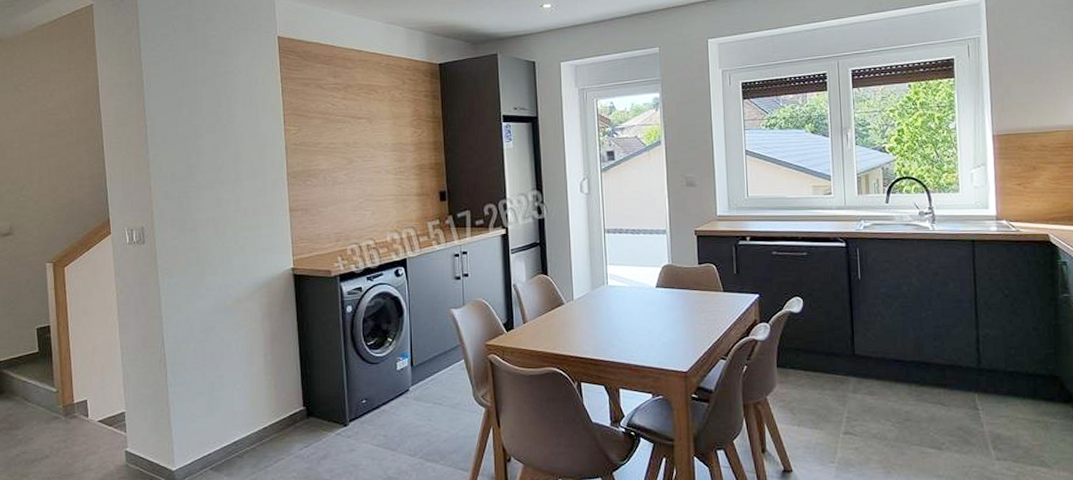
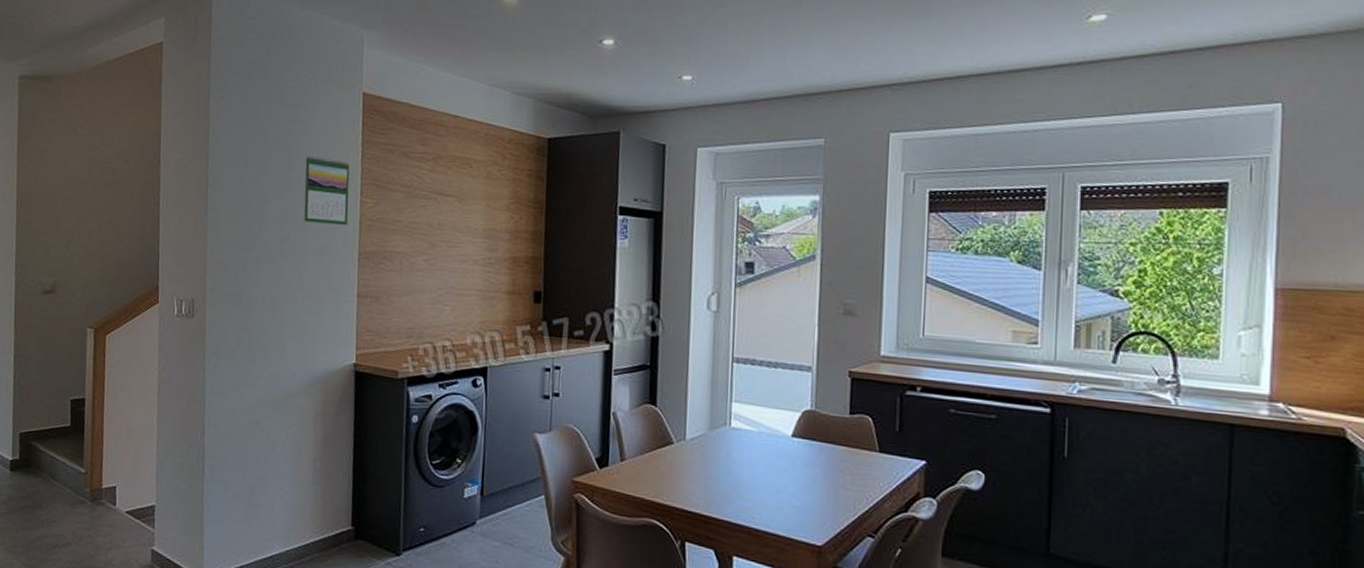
calendar: none [232,94,276,151] -> present [304,156,350,225]

